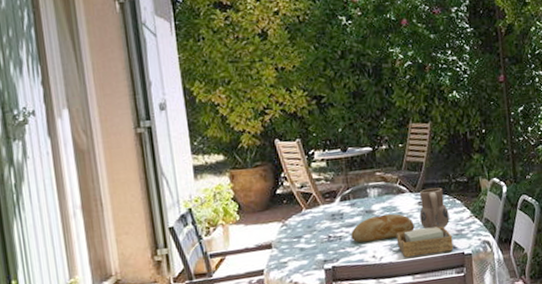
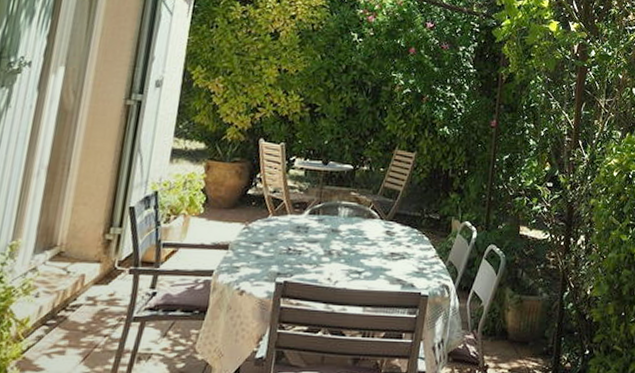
bread: present [351,213,415,243] -> none [311,236,378,263]
napkin holder: present [396,226,454,258] -> none [355,258,413,289]
pitcher: present [419,187,450,229] -> none [384,218,415,263]

